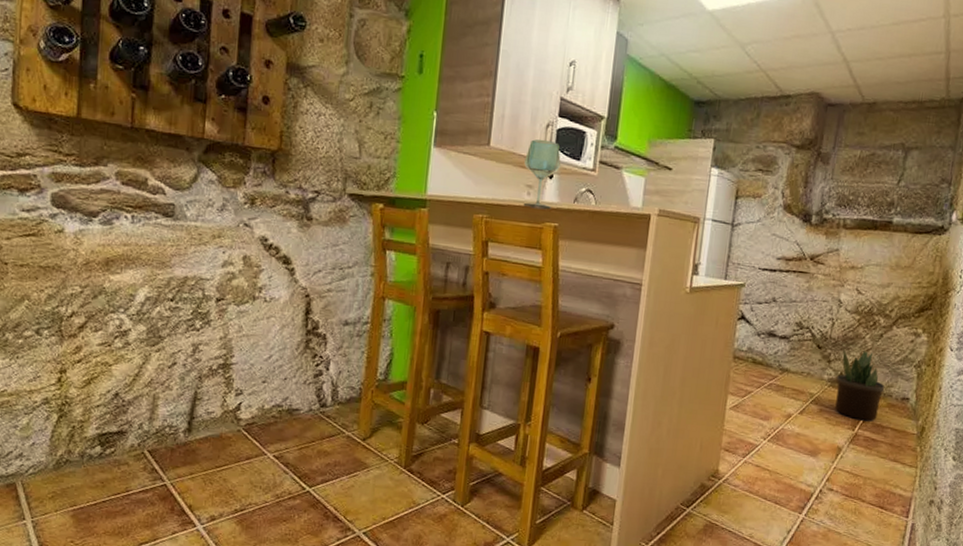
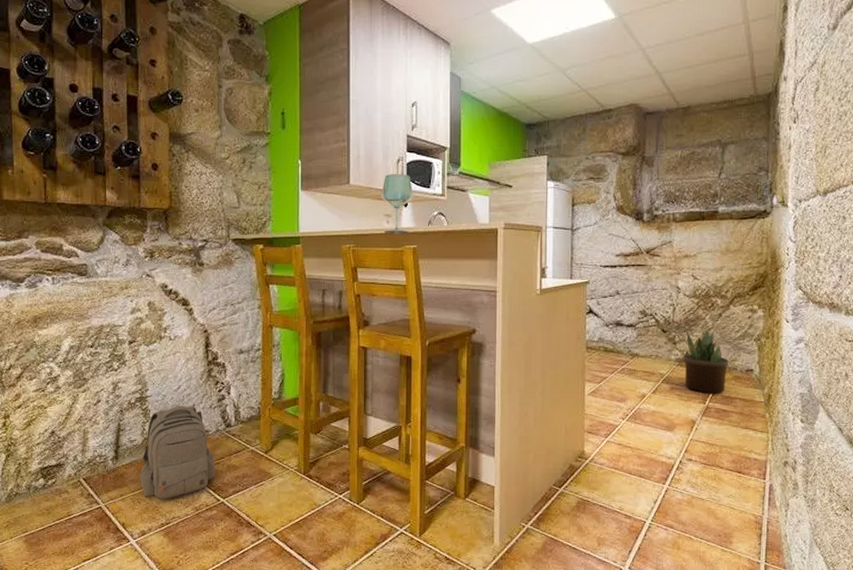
backpack: none [215,377,305,483] -> present [140,405,216,499]

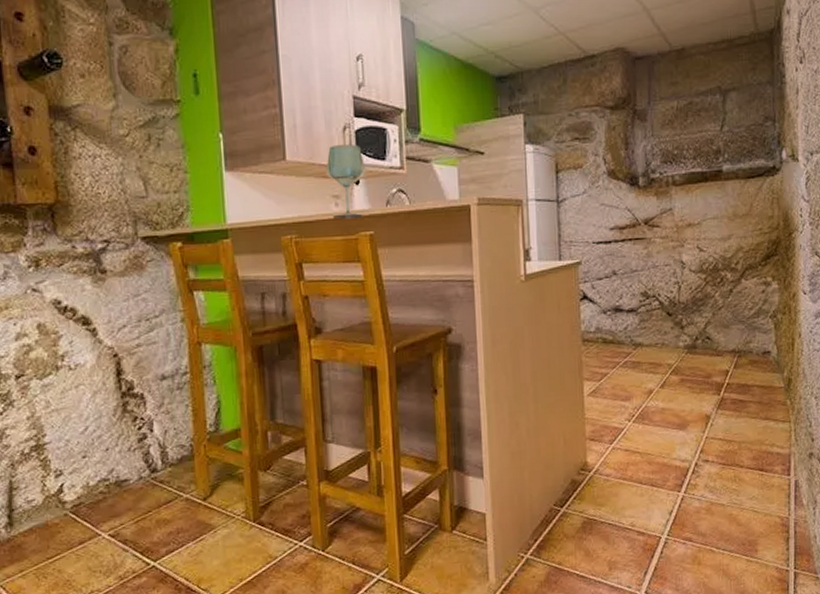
backpack: present [140,405,216,499] -> none [44,450,143,571]
planter: present [683,330,729,394] -> none [693,310,744,383]

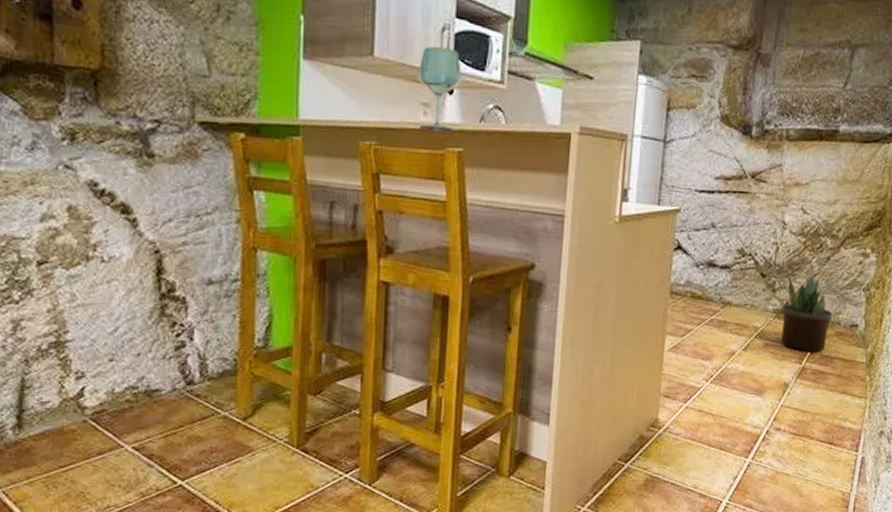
planter: none [693,310,744,383] -> present [781,275,833,353]

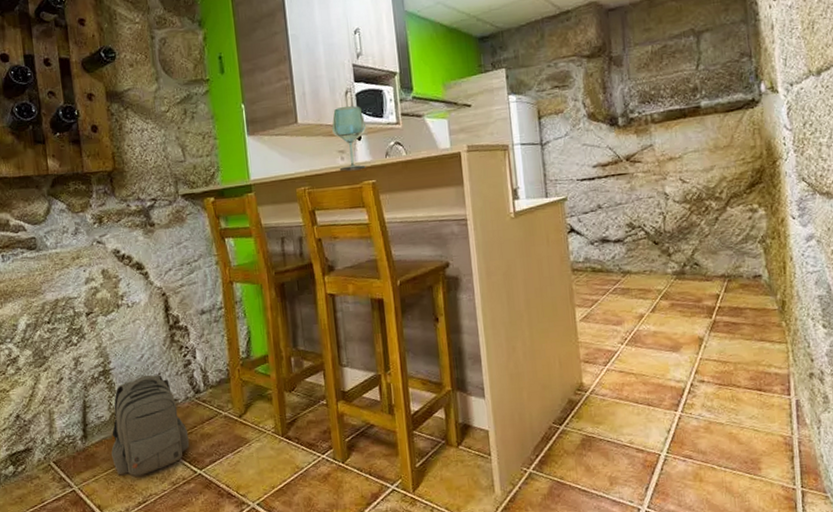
backpack: none [57,354,171,483] -> present [111,375,190,477]
planter: present [781,275,833,353] -> none [681,237,733,307]

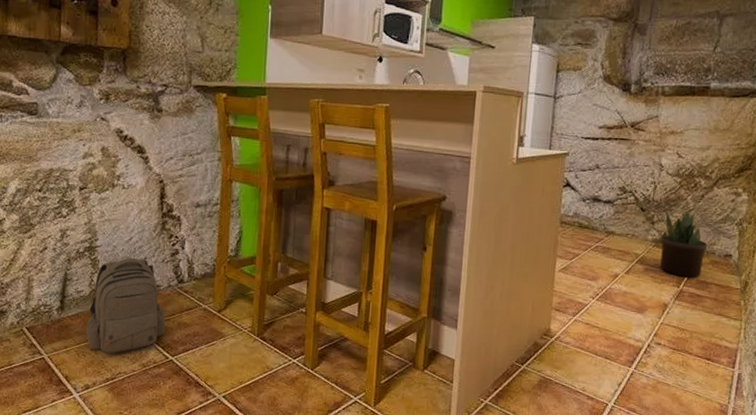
wine glass: present [332,105,367,172] -> none [355,25,390,92]
planter: none [681,237,733,307] -> present [660,210,708,278]

